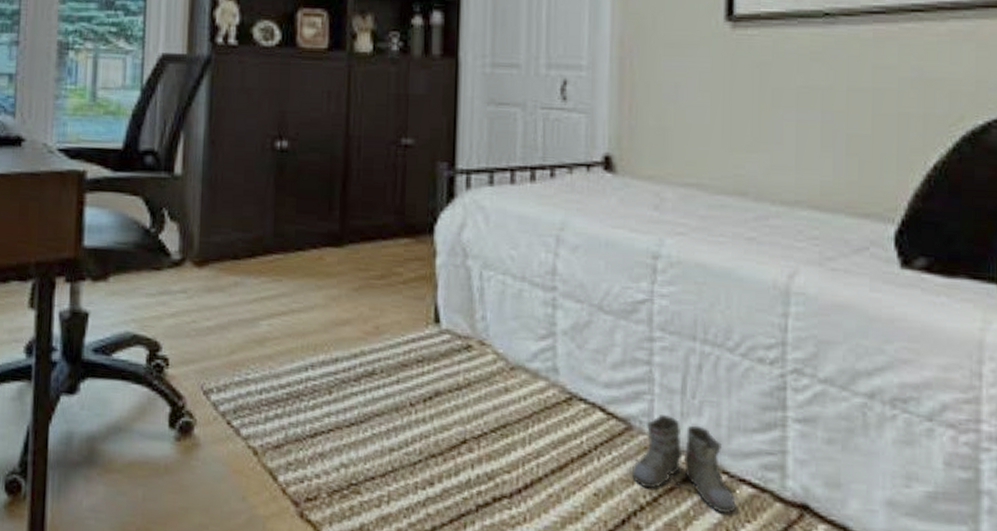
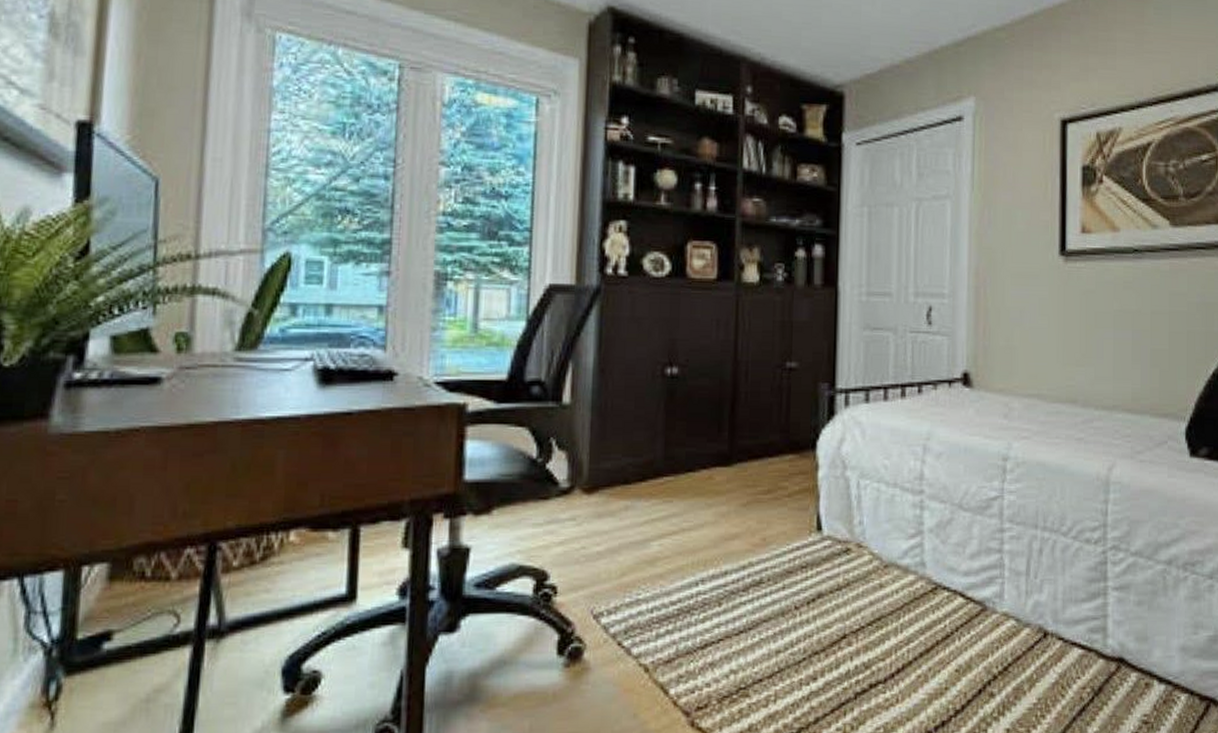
boots: present [631,415,737,514] -> none [986,595,1070,674]

